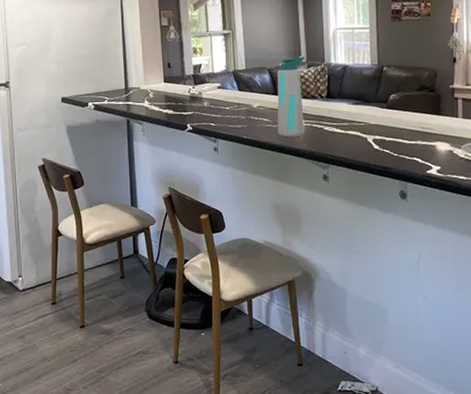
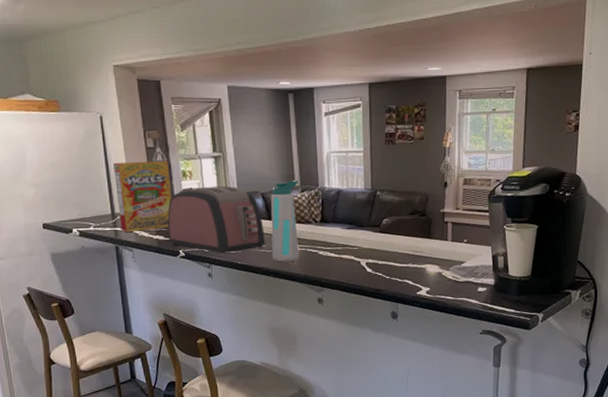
cereal box: none [130,38,182,106] -> present [113,160,172,232]
toaster: none [177,61,272,130] -> present [167,185,266,256]

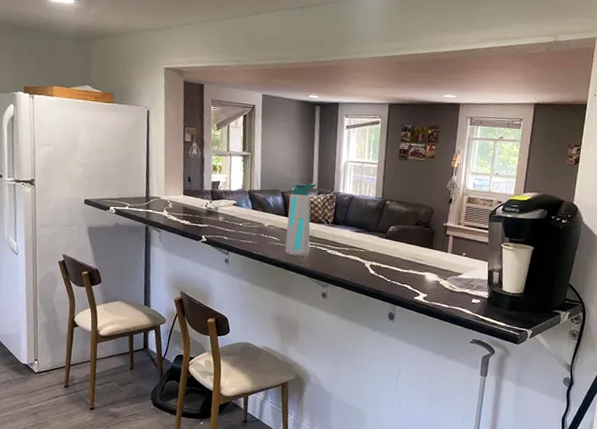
cereal box: present [113,160,172,232] -> none [152,151,202,215]
toaster: present [167,185,266,256] -> none [193,180,281,245]

